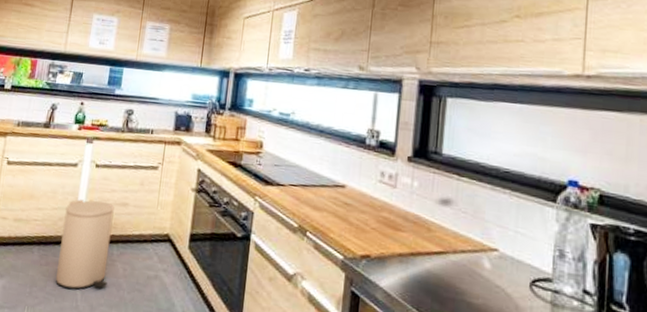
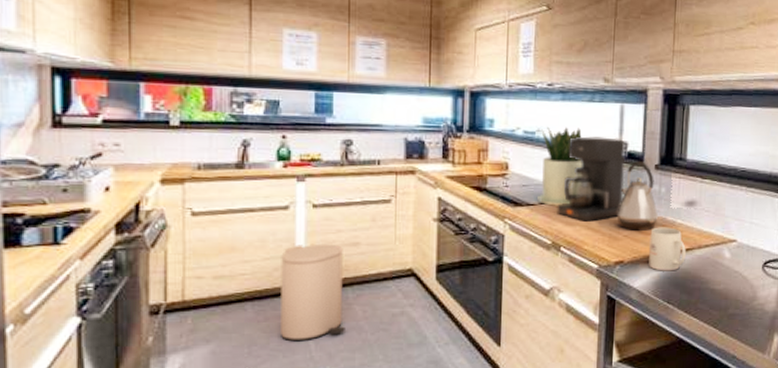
planter: none [286,109,334,190] -> present [536,126,582,206]
coffee maker: none [305,122,377,209] -> present [557,136,626,222]
kettle: none [365,151,410,226] -> present [616,161,659,231]
mug: none [397,223,439,275] -> present [648,227,686,271]

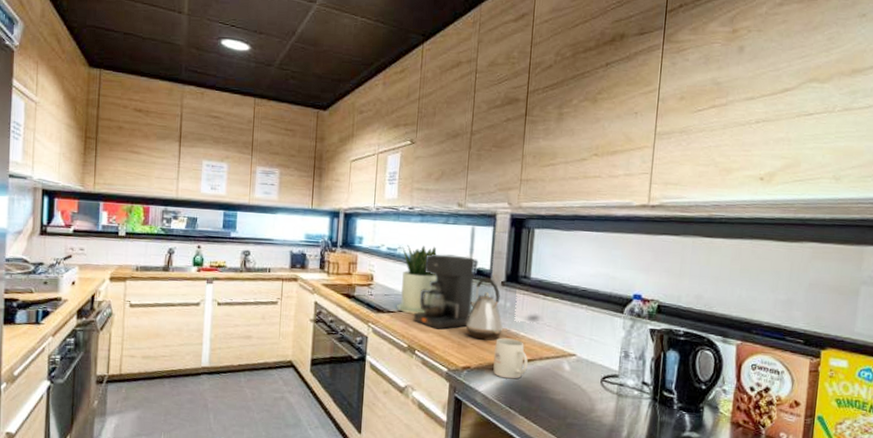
pedal bin: present [281,243,345,342] -> none [189,335,239,415]

